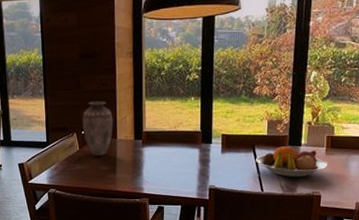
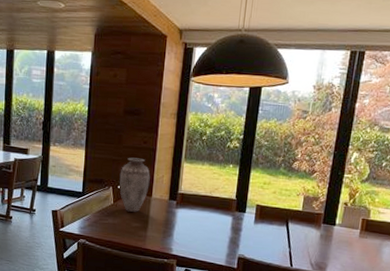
fruit bowl: present [256,145,328,178] -> none [288,224,361,257]

